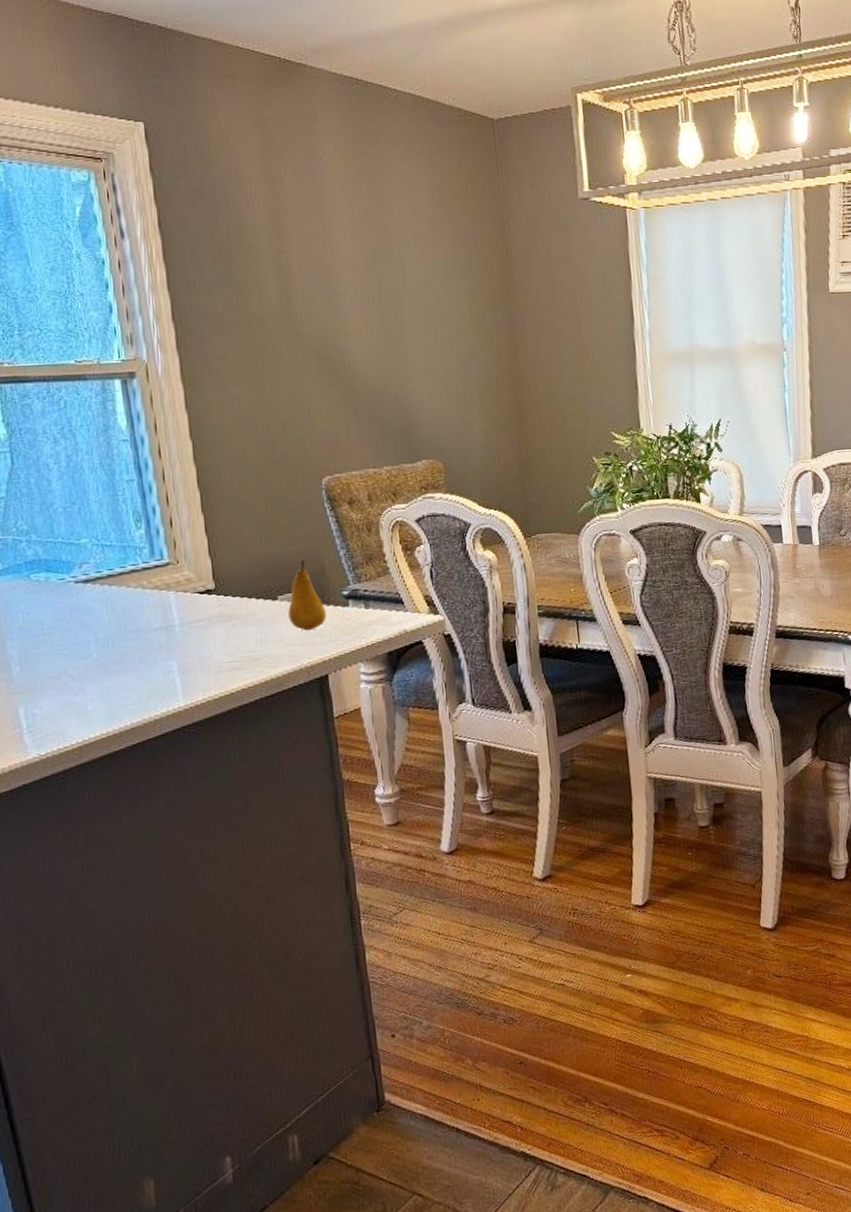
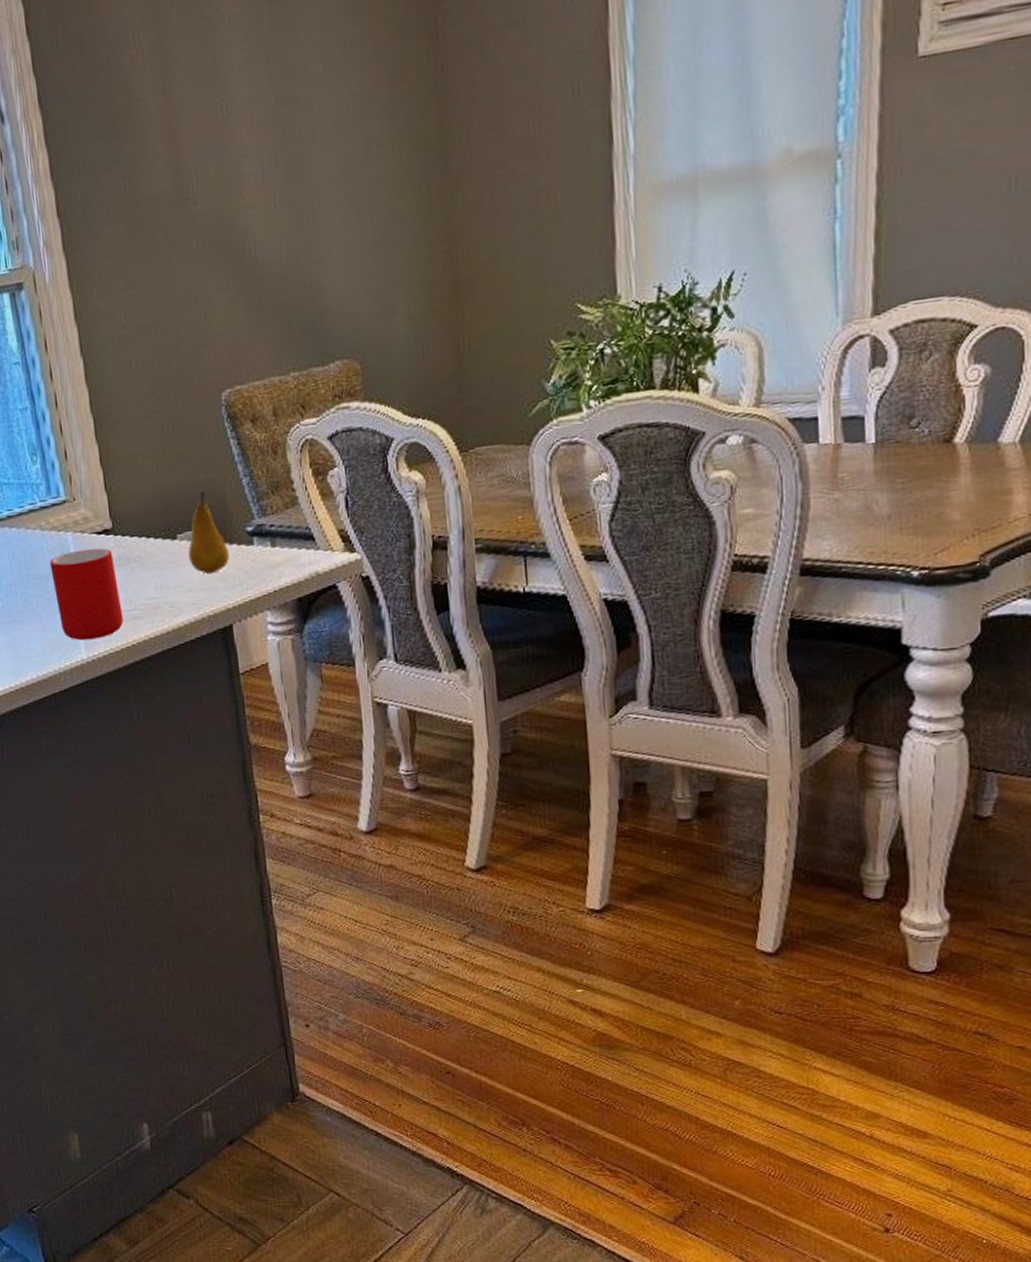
cup: none [150,606,223,690] -> present [49,548,124,641]

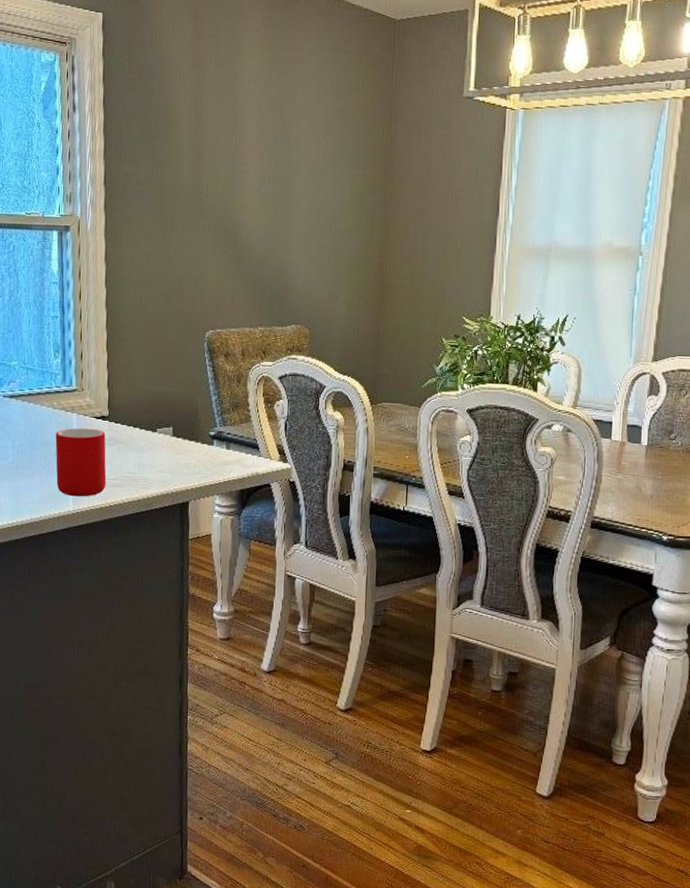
fruit: present [188,491,230,575] -> none [163,401,195,462]

